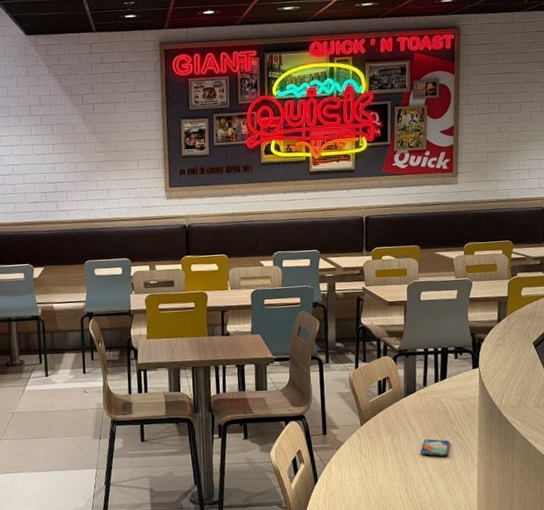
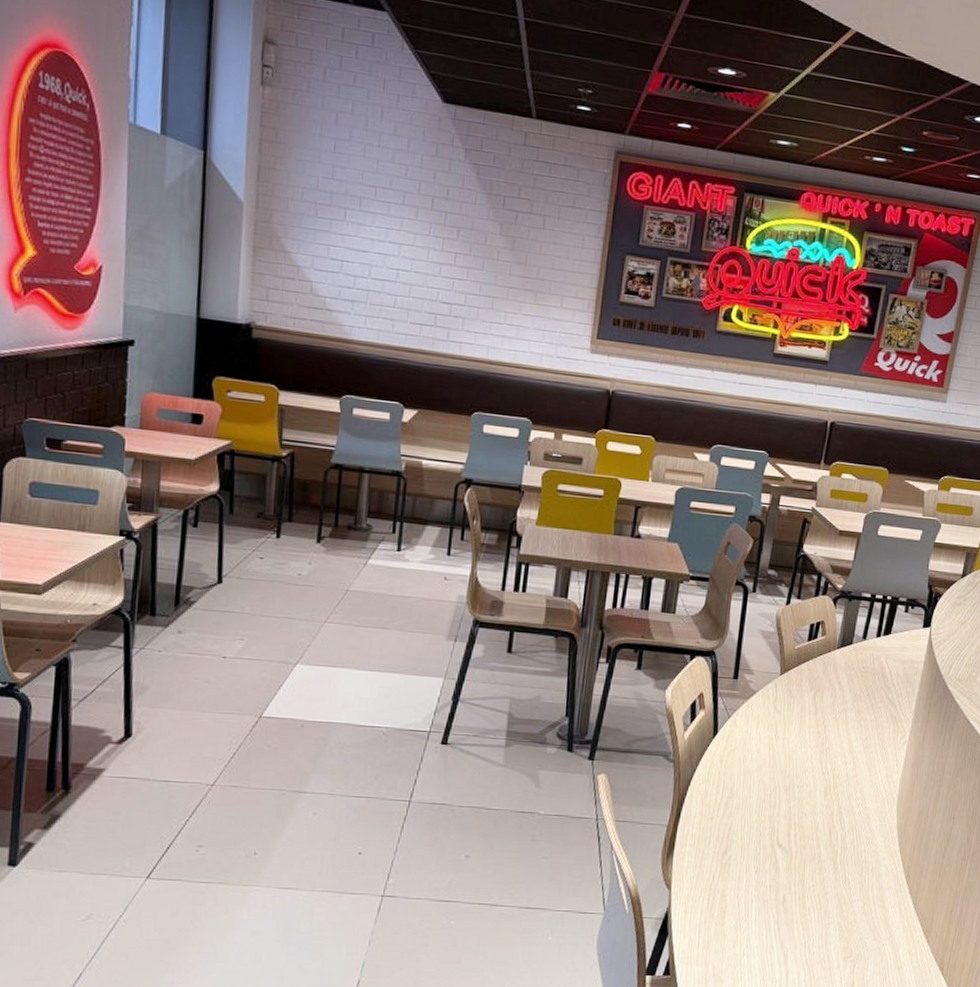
smartphone: present [420,439,450,457] -> none [844,702,881,727]

